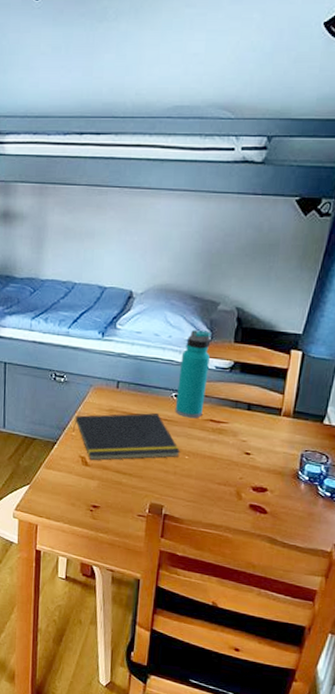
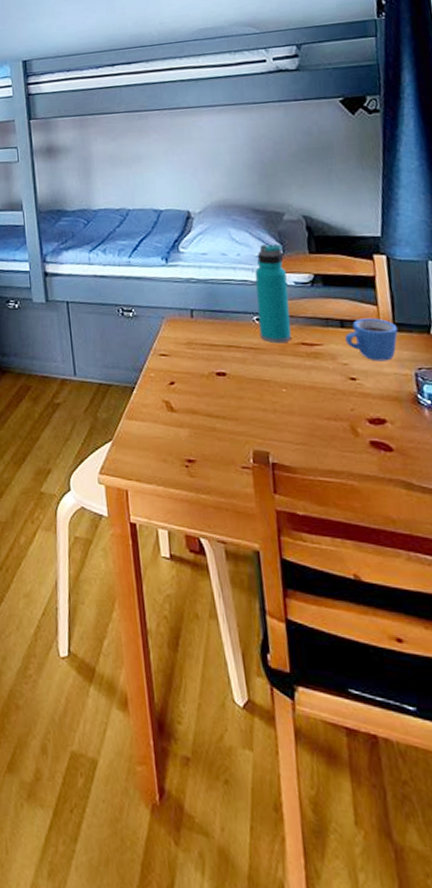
notepad: present [72,413,181,461] -> none [150,342,276,405]
mug: none [249,404,297,442] -> present [345,318,398,362]

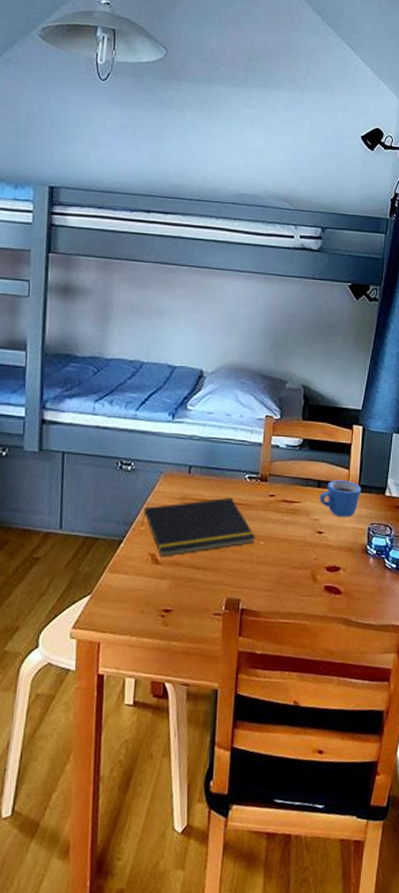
notepad: none [150,342,276,405] -> present [140,498,256,558]
water bottle: present [254,243,292,344] -> none [248,408,281,500]

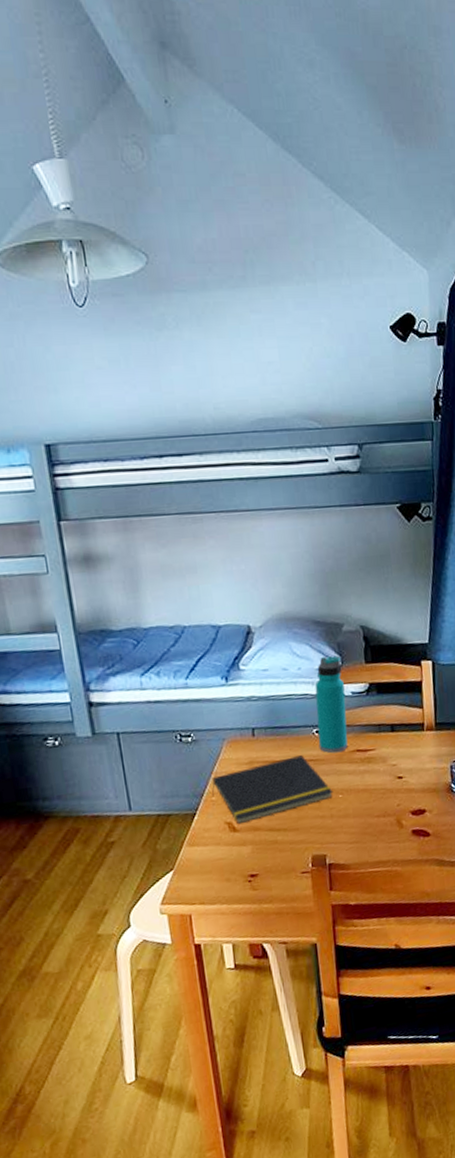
water bottle: none [248,408,281,500] -> present [314,655,348,754]
mug: present [320,480,362,518] -> none [395,719,439,759]

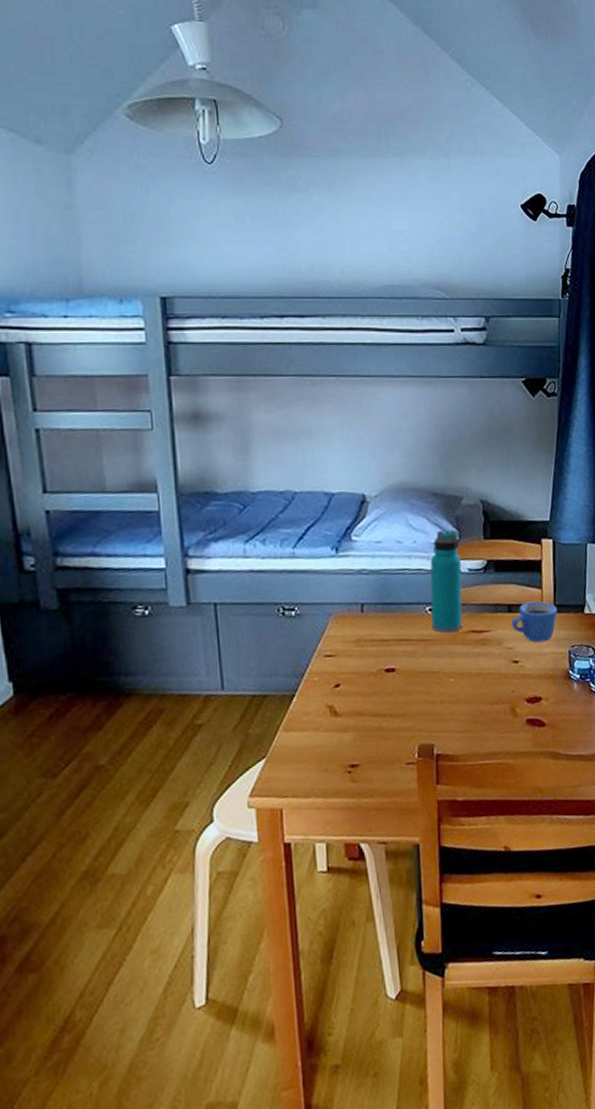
notepad: present [211,755,334,825] -> none [313,635,445,709]
mug: none [395,719,439,759] -> present [511,601,558,643]

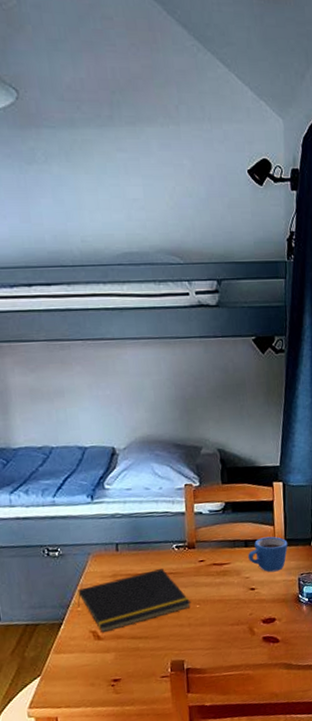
notepad: none [313,635,445,709] -> present [77,569,192,633]
water bottle: present [430,529,463,634] -> none [175,476,205,567]

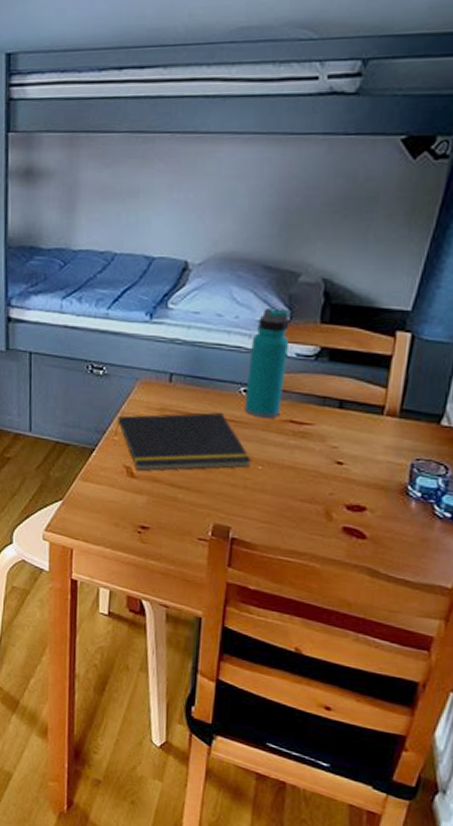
water bottle: none [175,476,205,567] -> present [244,307,290,419]
mug: present [248,536,288,573] -> none [341,400,404,449]

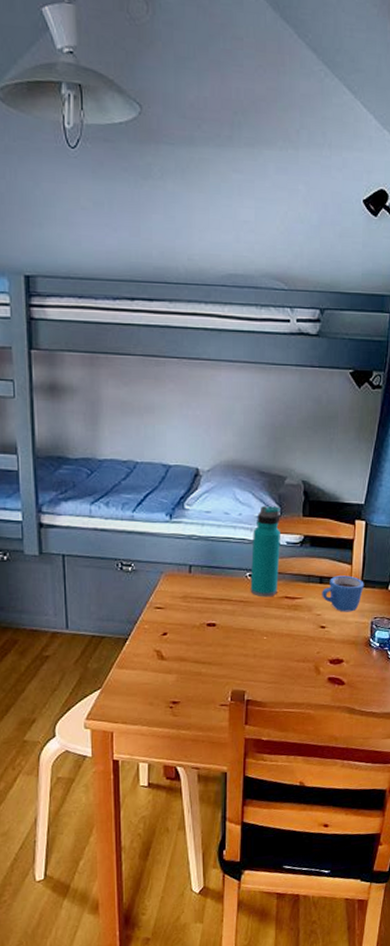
notepad: present [114,413,253,472] -> none [144,596,259,654]
mug: none [341,400,404,449] -> present [322,575,364,612]

